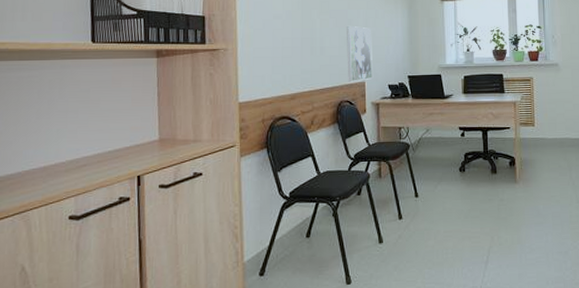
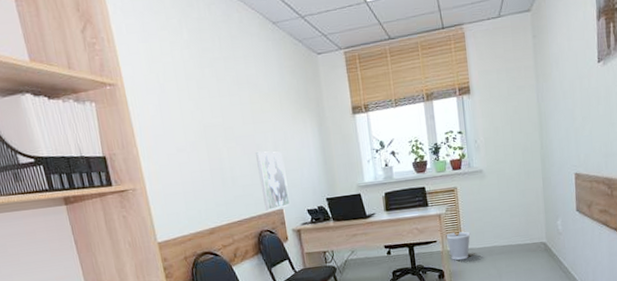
wastebasket: none [518,120,544,148] -> present [445,231,471,260]

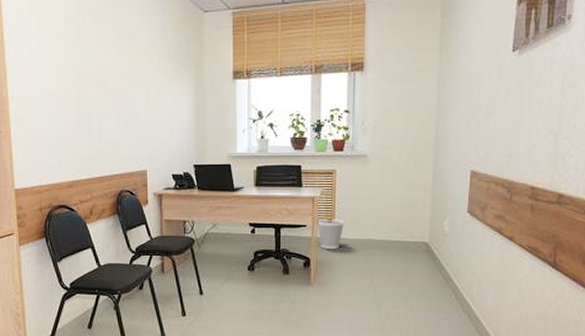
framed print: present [256,151,290,211] -> none [126,107,155,171]

